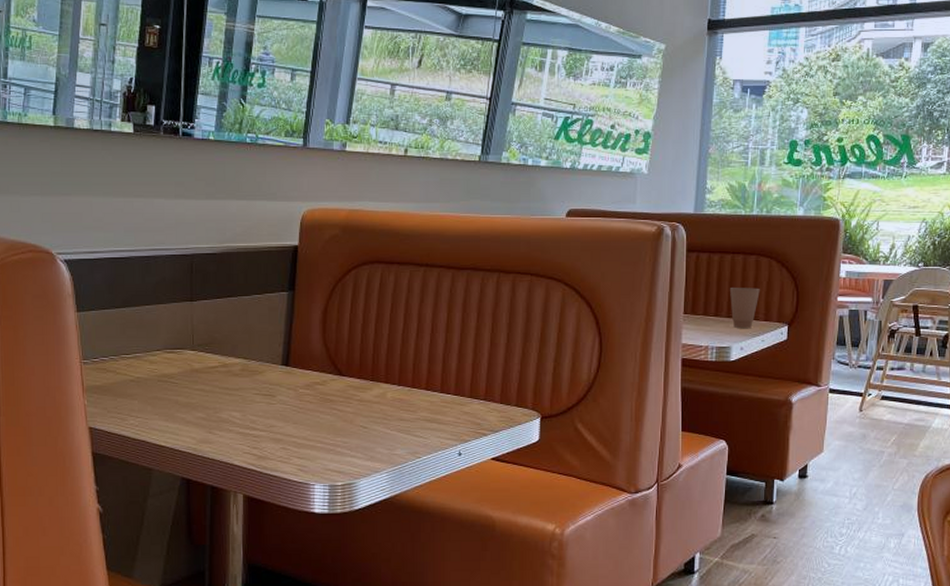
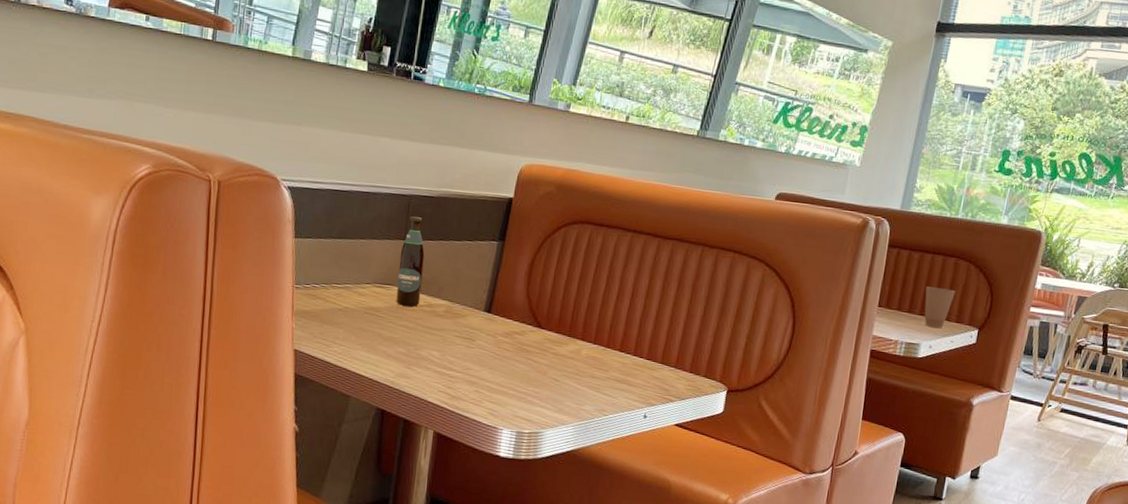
bottle: none [188,276,214,369] -> present [396,216,425,307]

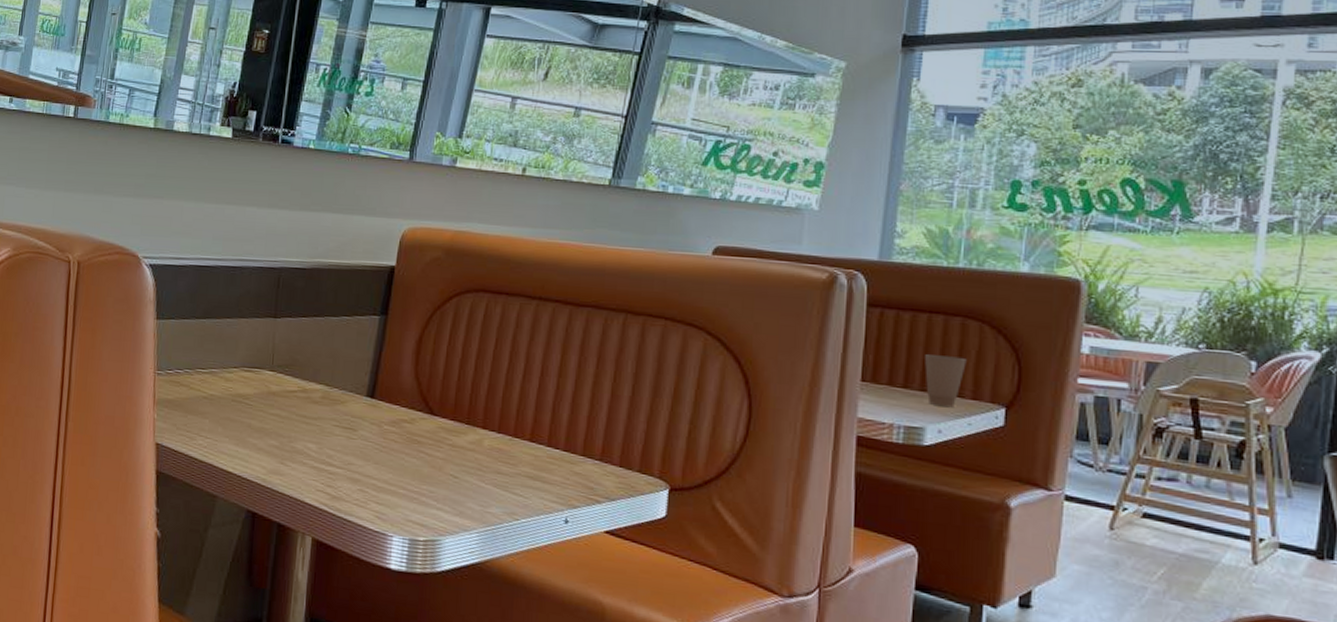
bottle: present [396,216,425,307] -> none [266,291,298,393]

